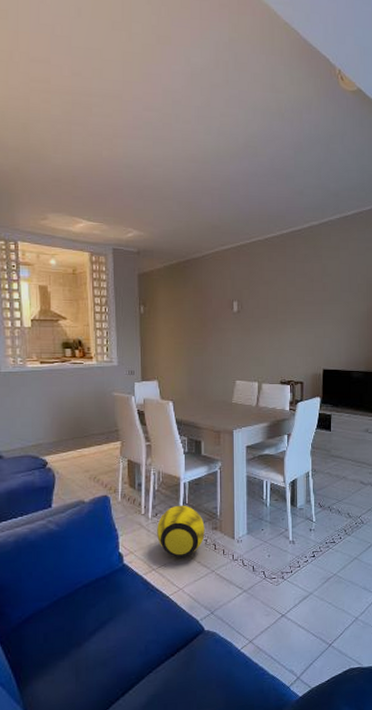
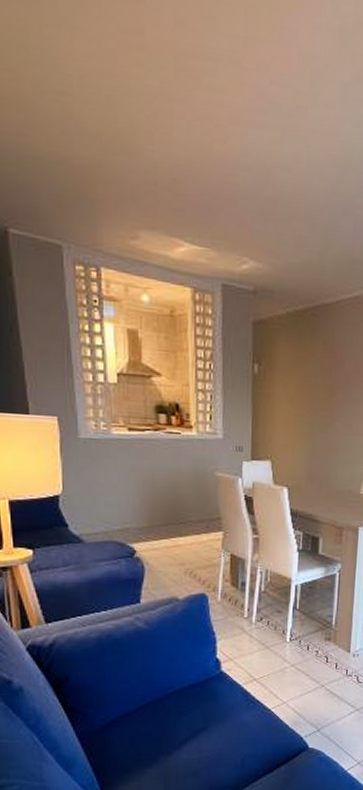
ball: present [157,505,205,558] -> none [261,610,317,669]

